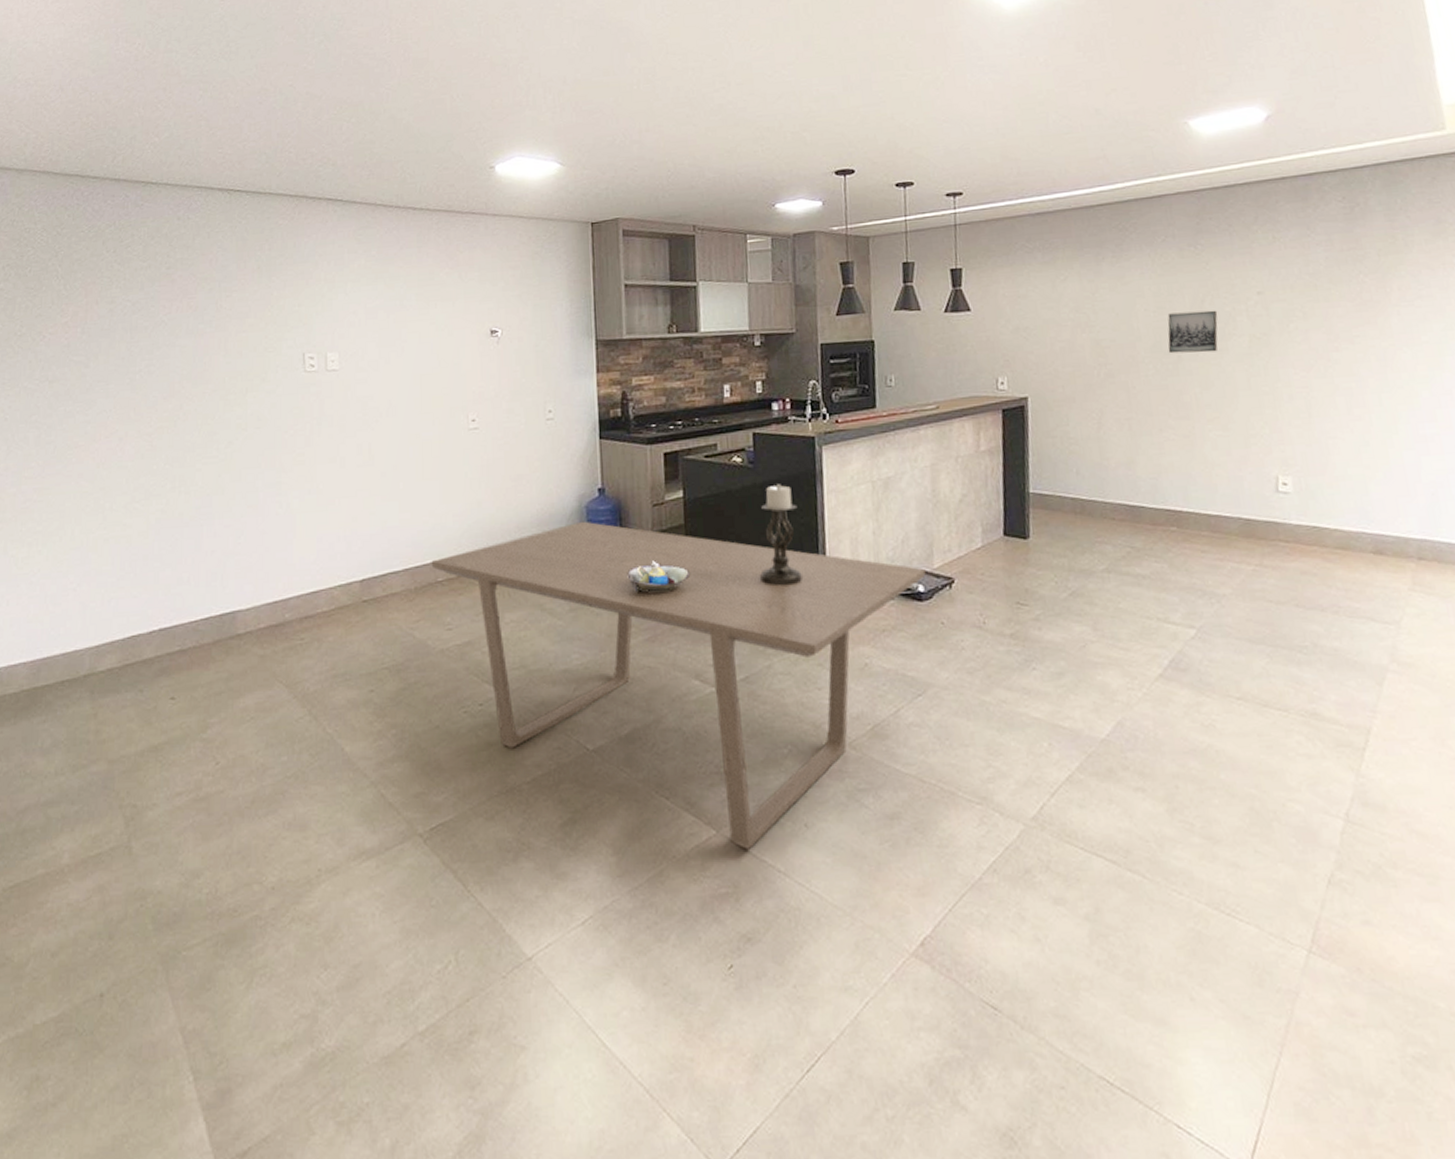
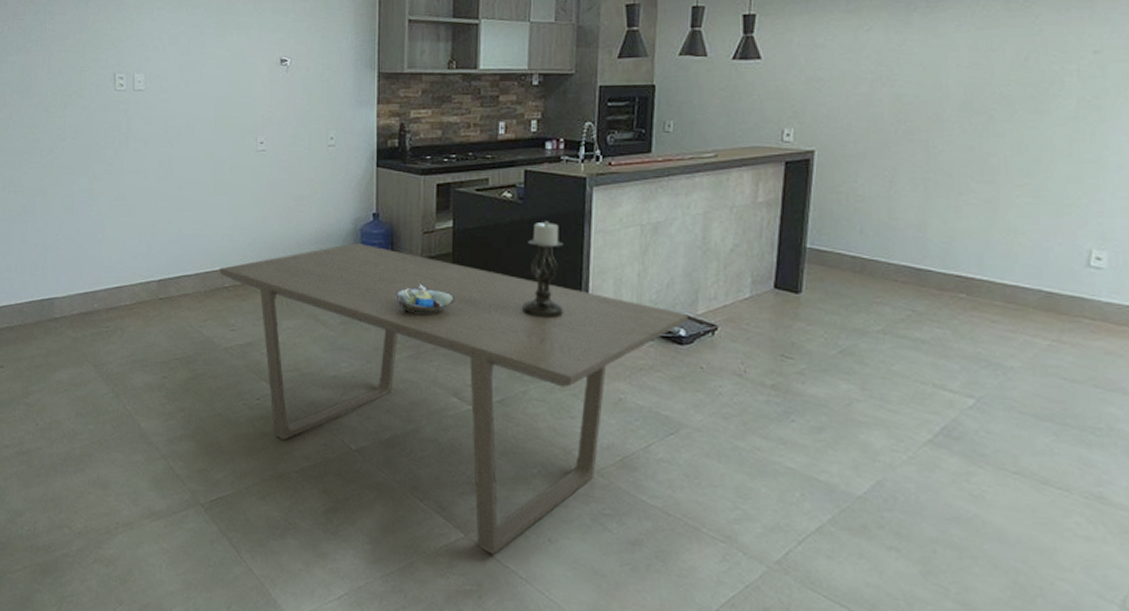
wall art: present [1167,310,1218,354] -> none [979,68,1043,114]

